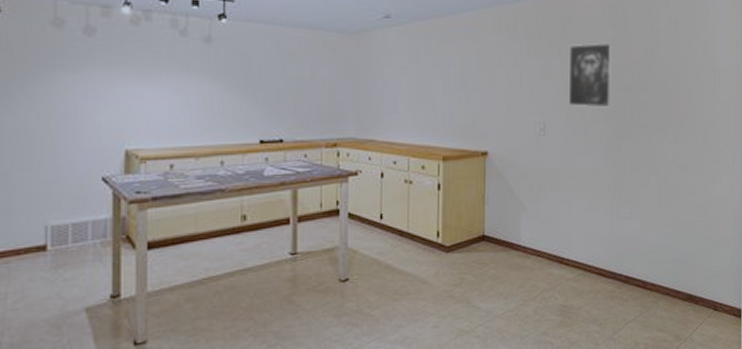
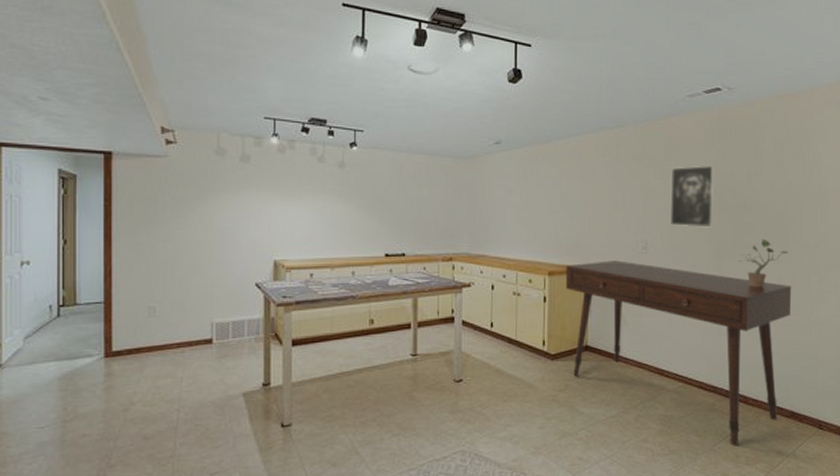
desk: none [461,143,687,334] -> present [565,260,792,447]
potted plant: none [635,118,683,169] -> present [738,238,788,287]

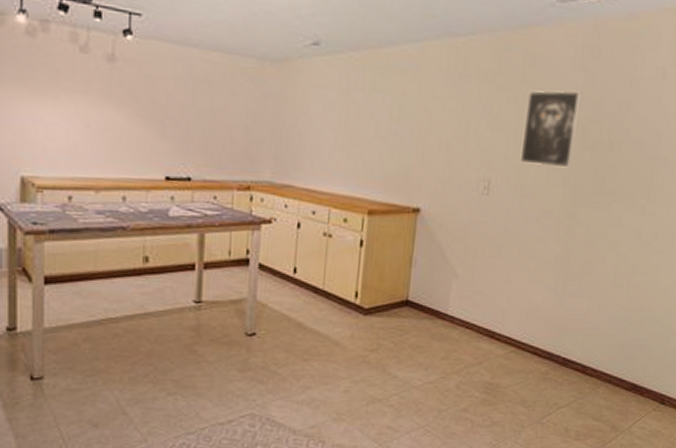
desk: present [565,260,792,447] -> none [387,201,653,420]
potted plant: present [738,238,788,287] -> none [594,185,654,243]

